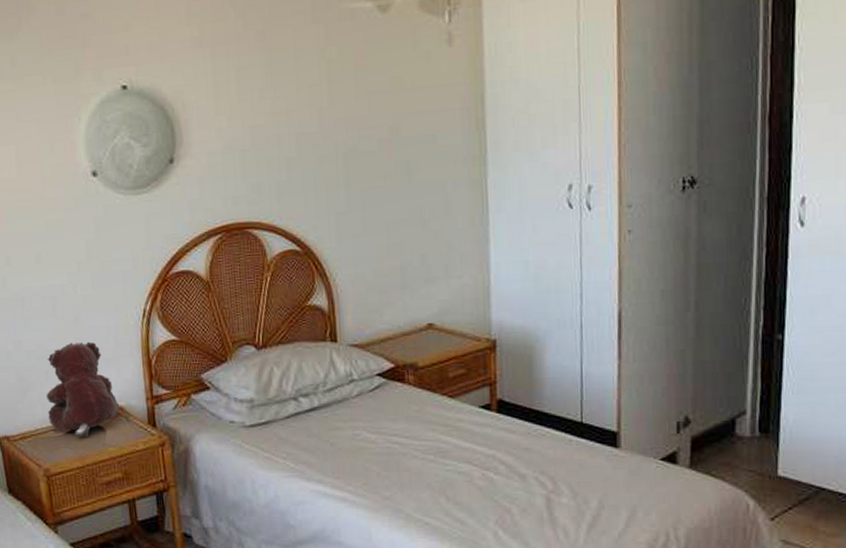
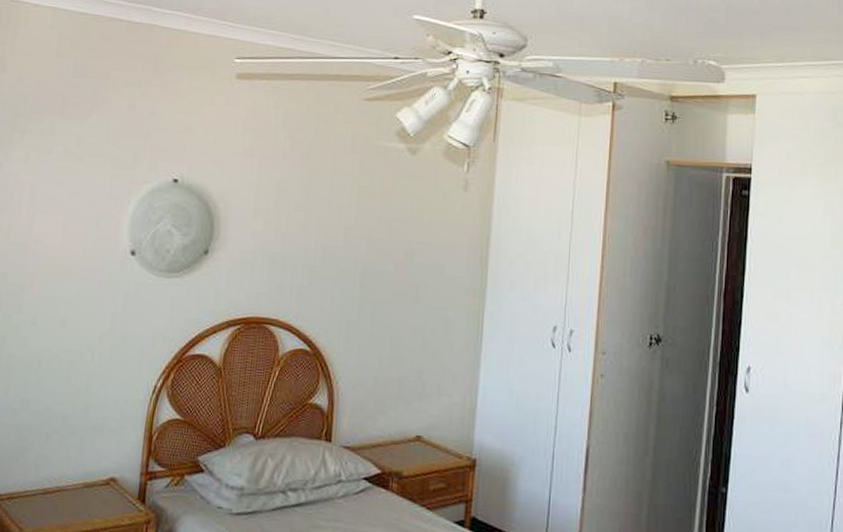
teddy bear: present [46,341,120,437] -> none [39,408,114,506]

